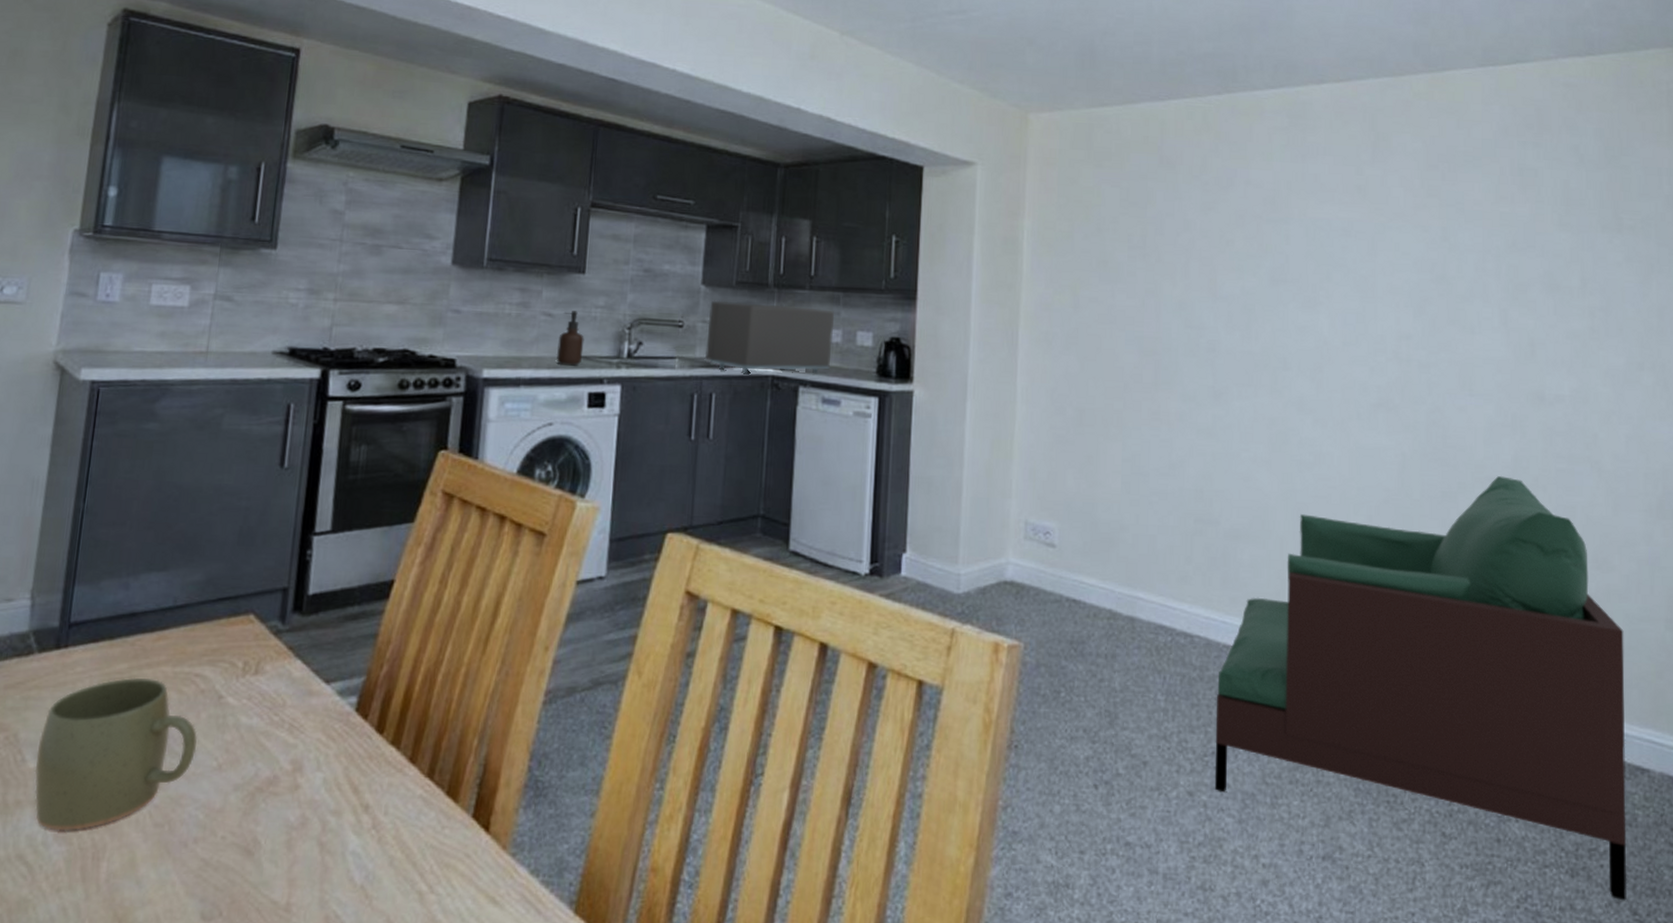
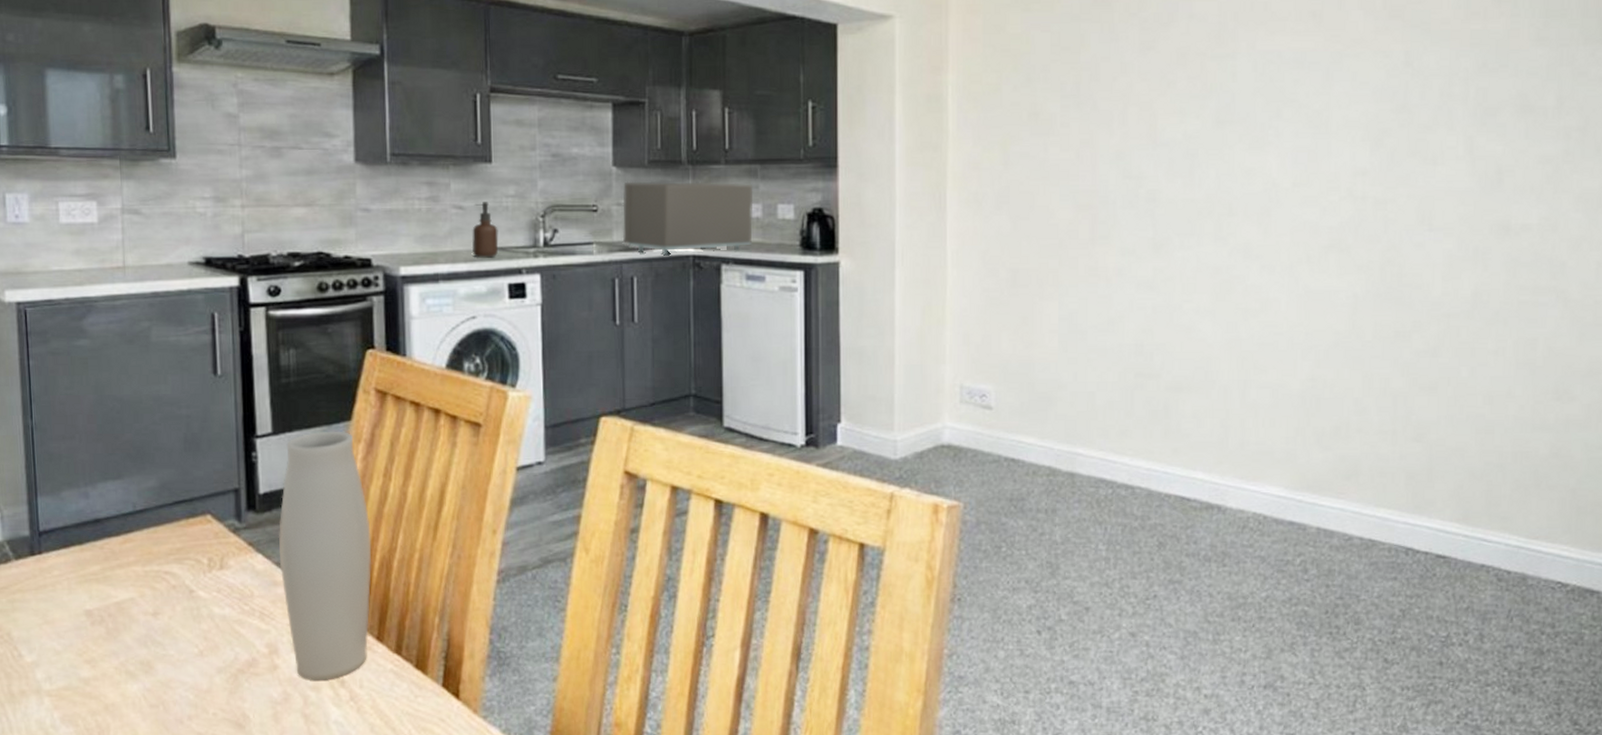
mug: present [34,677,197,831] -> none [31,577,178,715]
vase: none [317,532,419,805] -> present [278,431,372,681]
armchair: present [1214,475,1628,901] -> none [1156,311,1581,713]

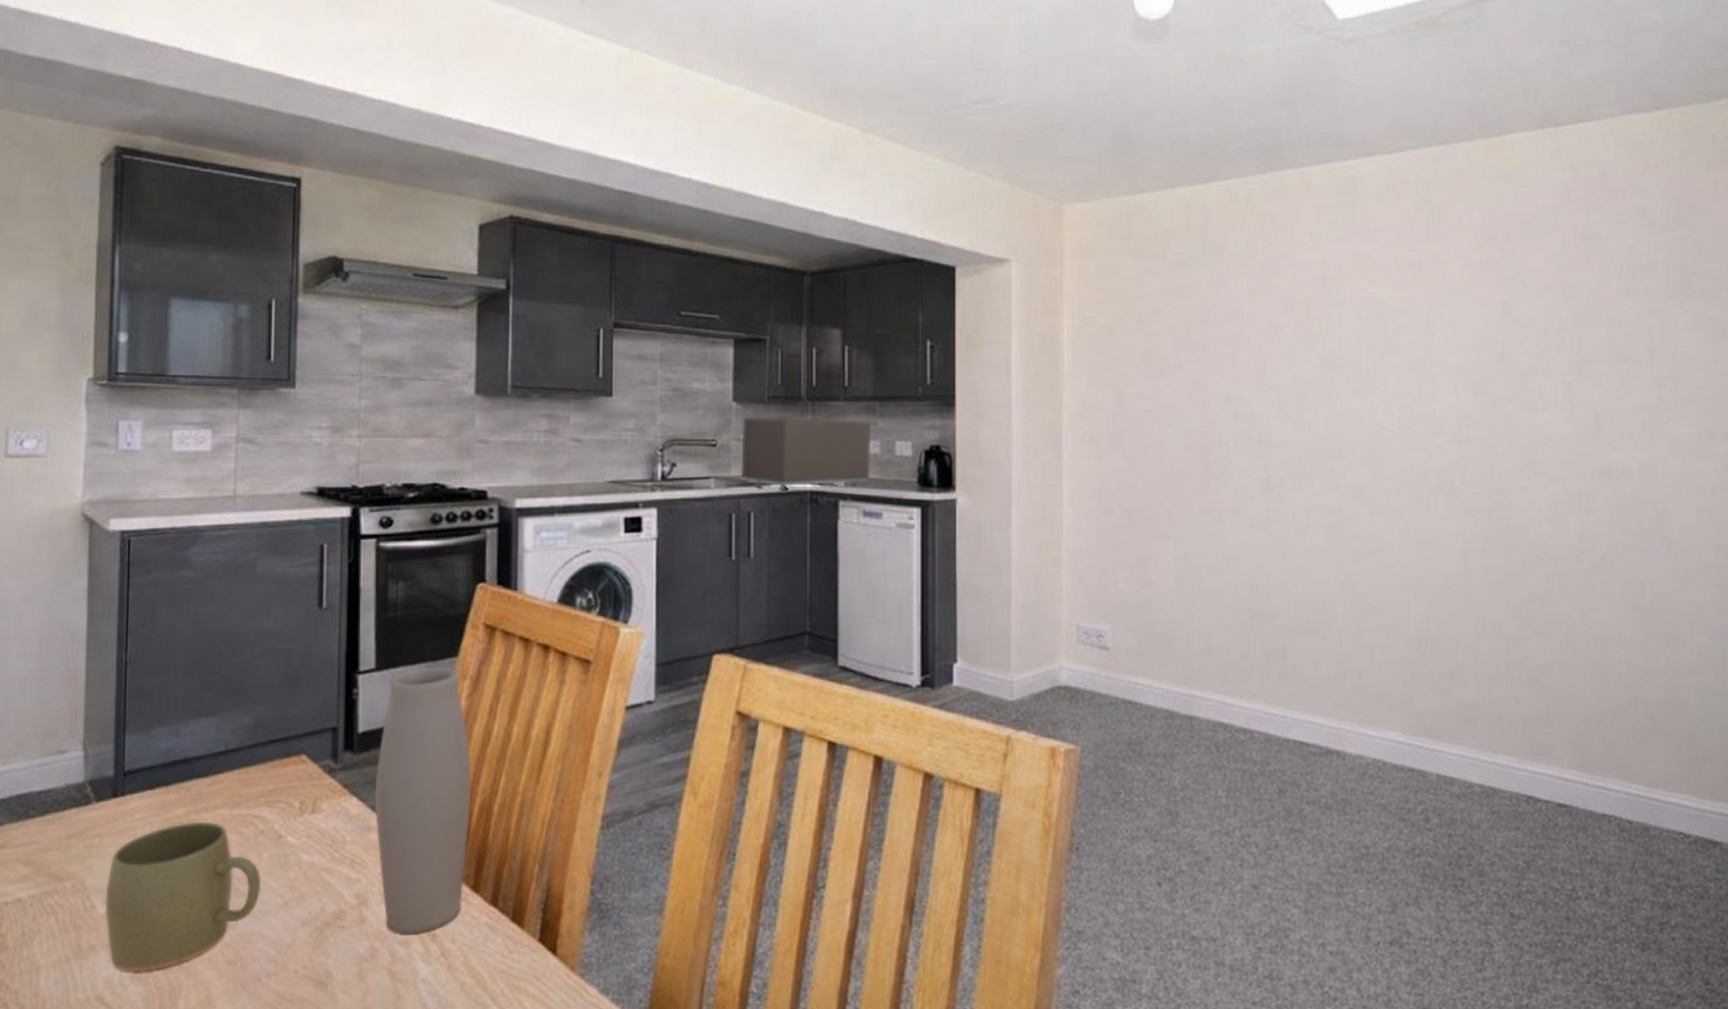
mug: none [31,577,178,715] -> present [104,821,262,972]
soap dispenser: present [471,202,499,258] -> none [588,435,616,491]

